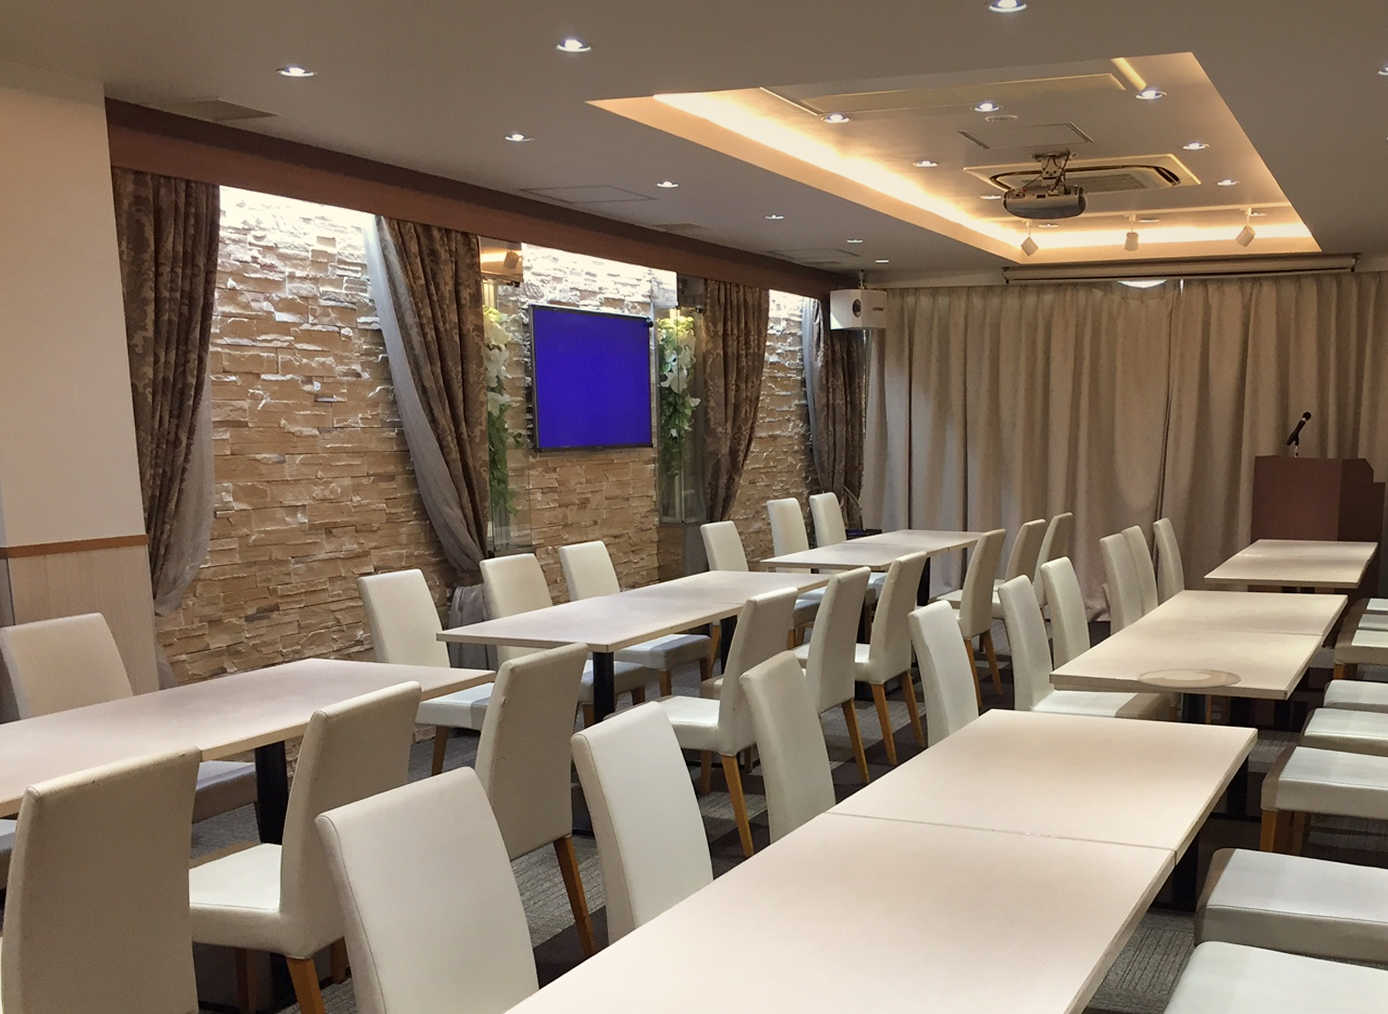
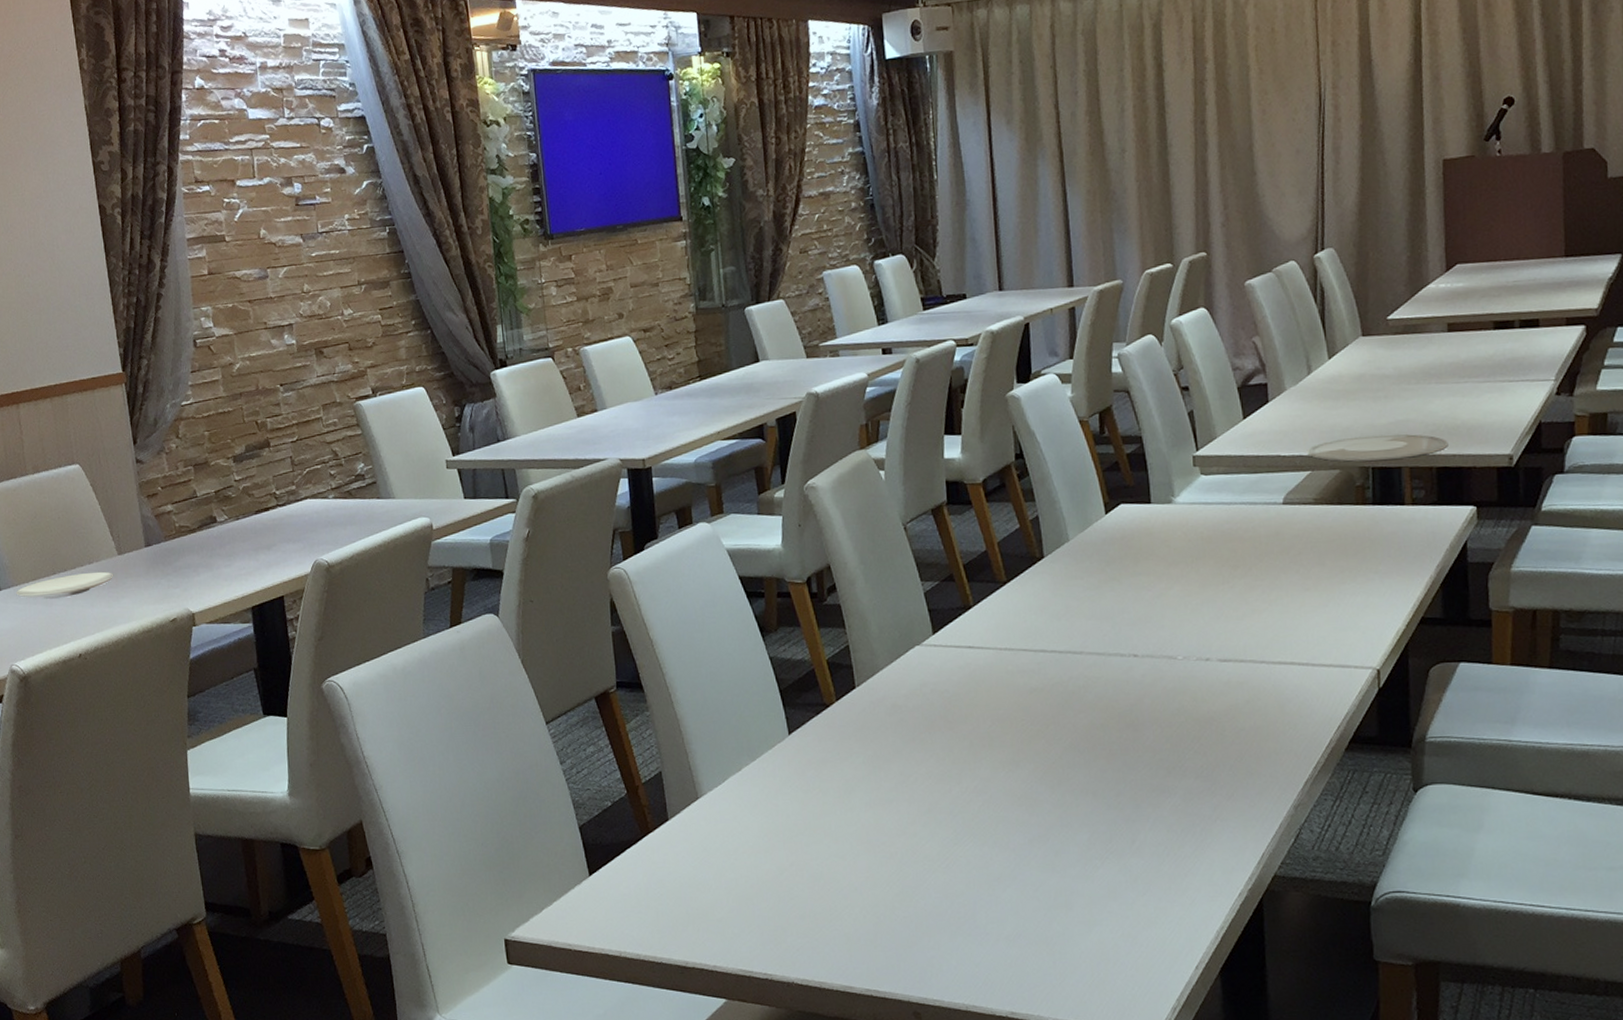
plate: none [35,709,129,730] -> present [16,571,114,599]

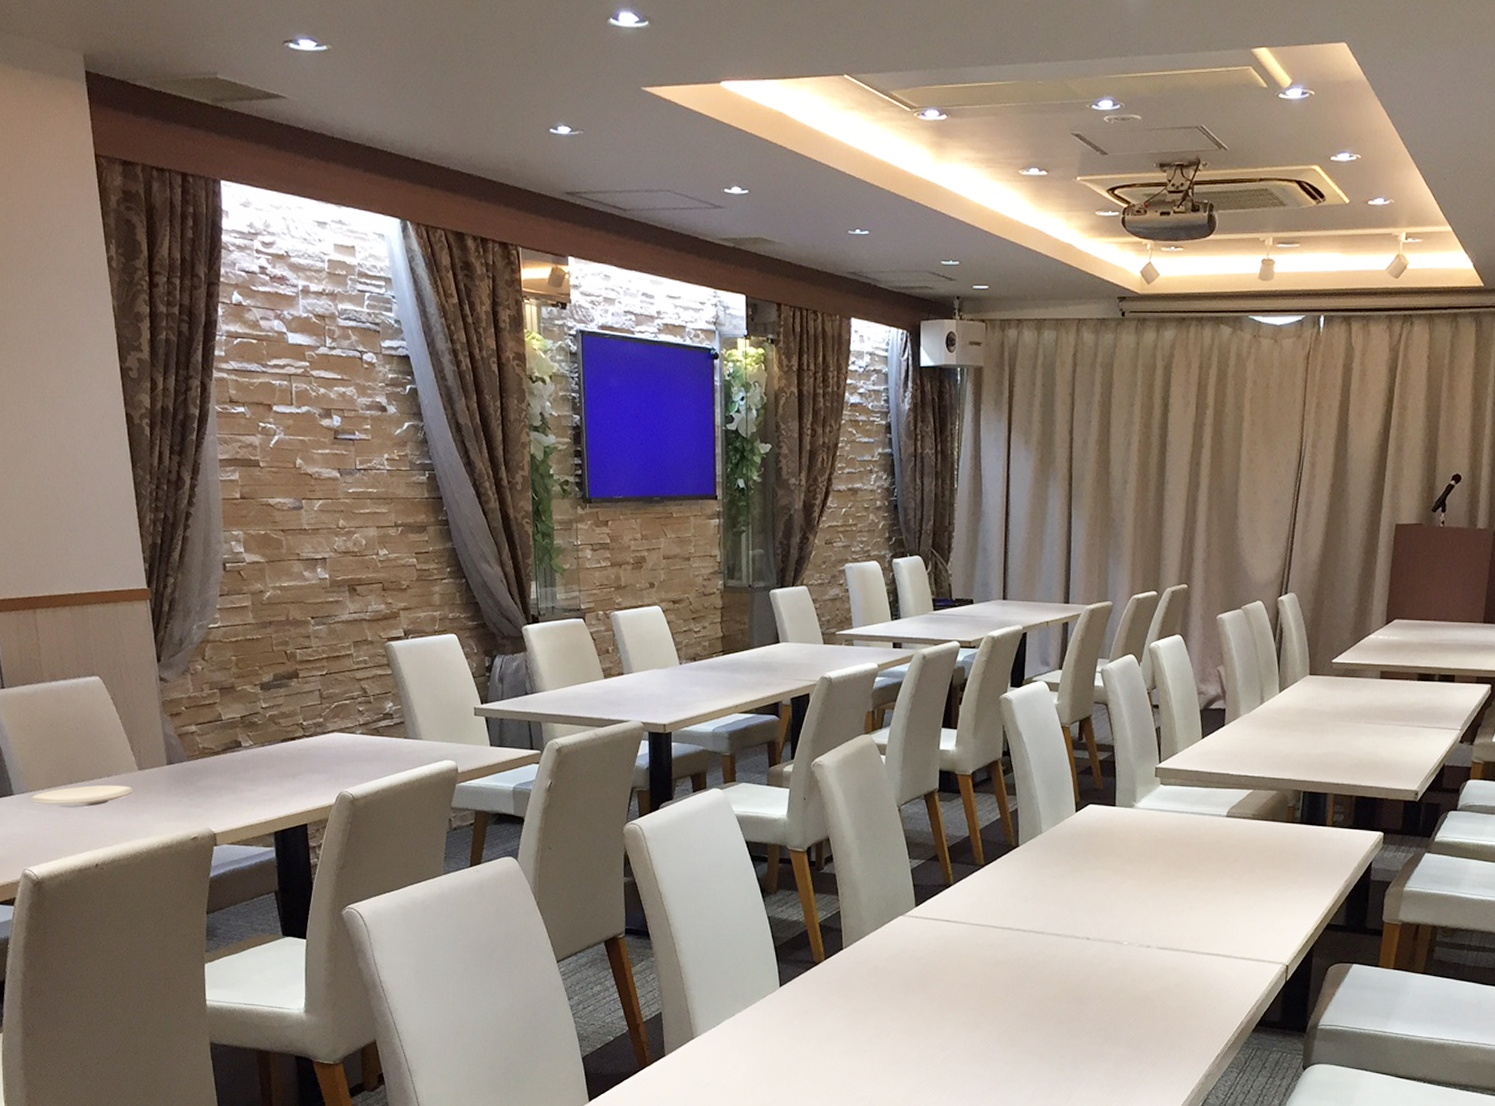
plate: present [1306,434,1448,462] -> none [1251,763,1368,786]

